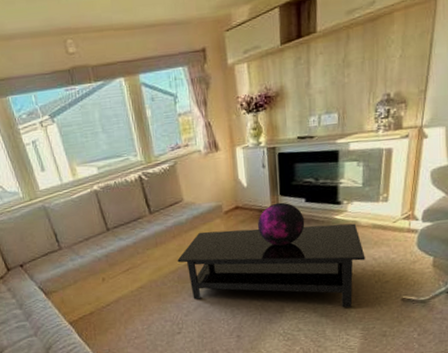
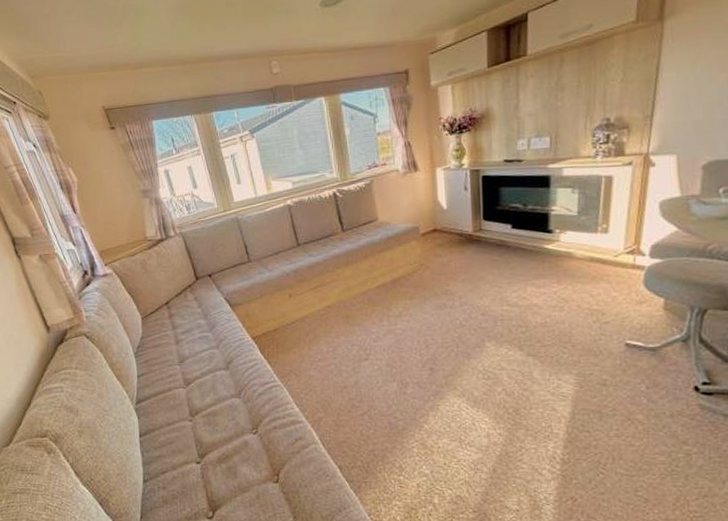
coffee table: present [177,223,365,308] -> none [368,253,581,349]
decorative orb: present [258,202,305,246] -> none [458,227,511,274]

